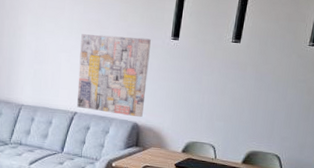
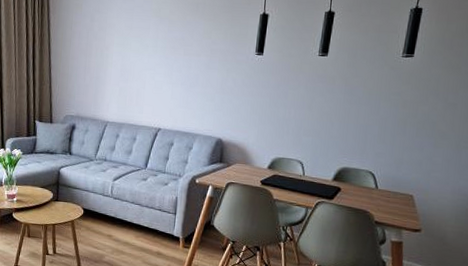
wall art: present [77,34,151,118] -> none [161,52,235,134]

